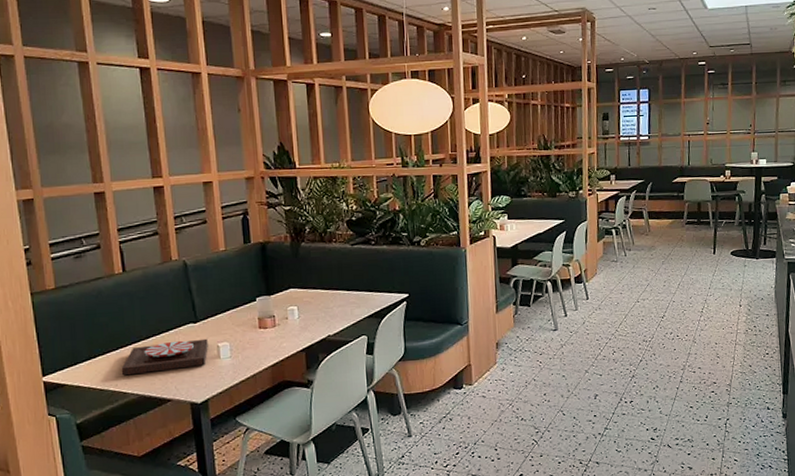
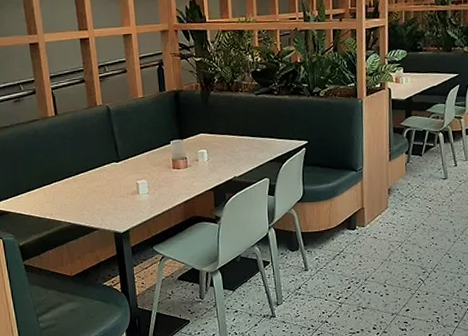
plate: present [121,338,208,376] -> none [55,176,129,206]

